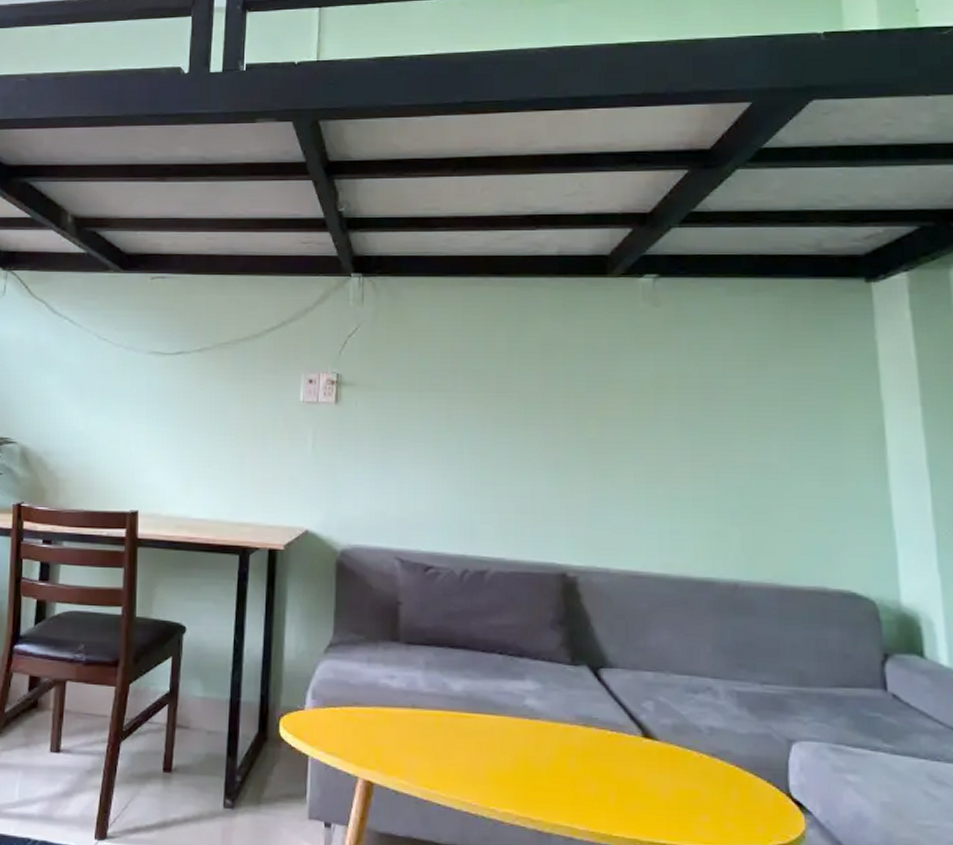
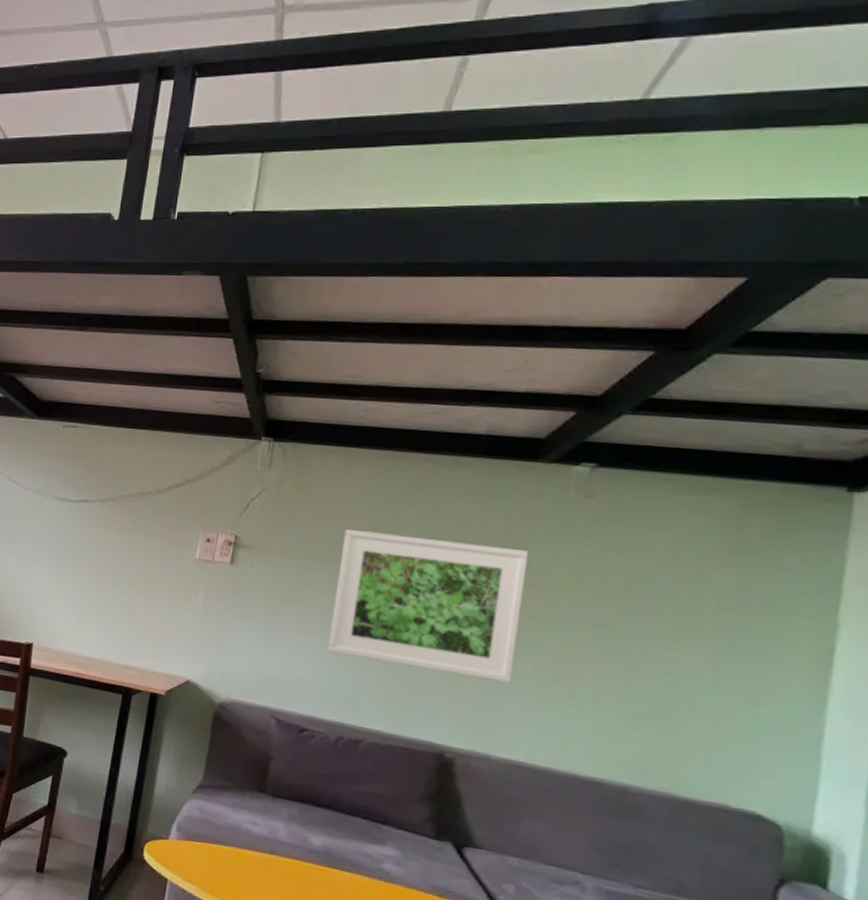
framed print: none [441,357,617,493] -> present [328,529,529,683]

